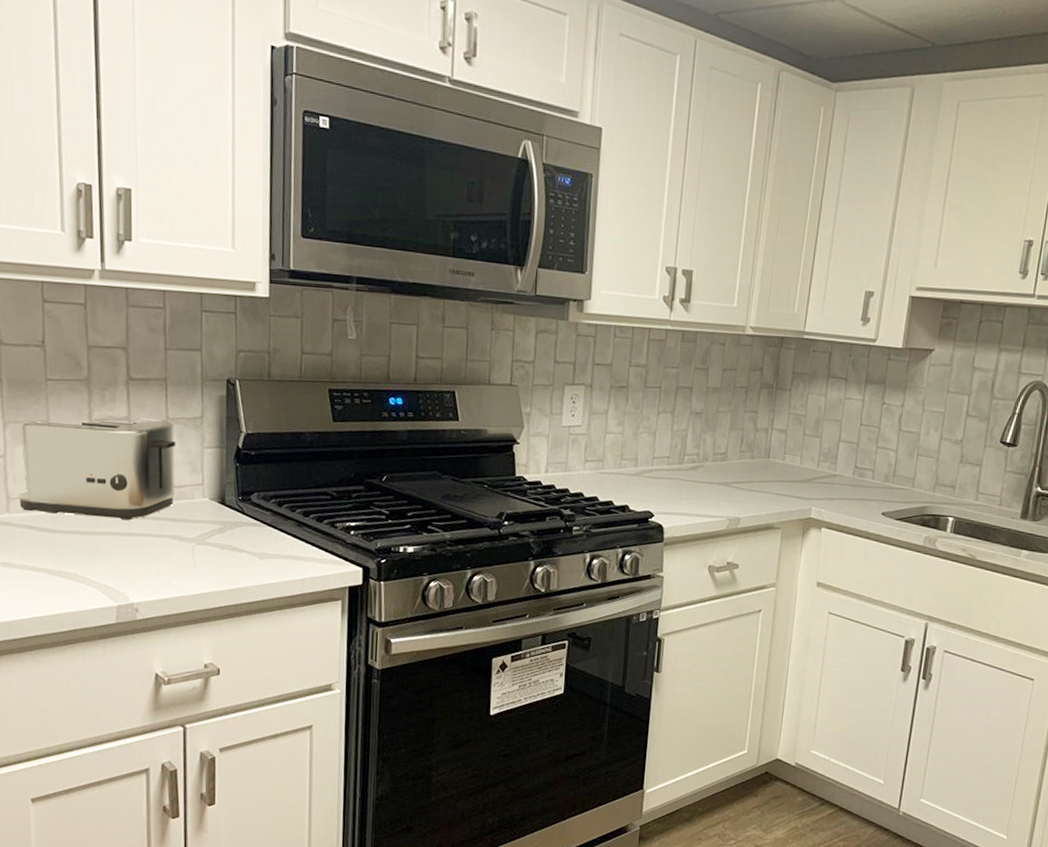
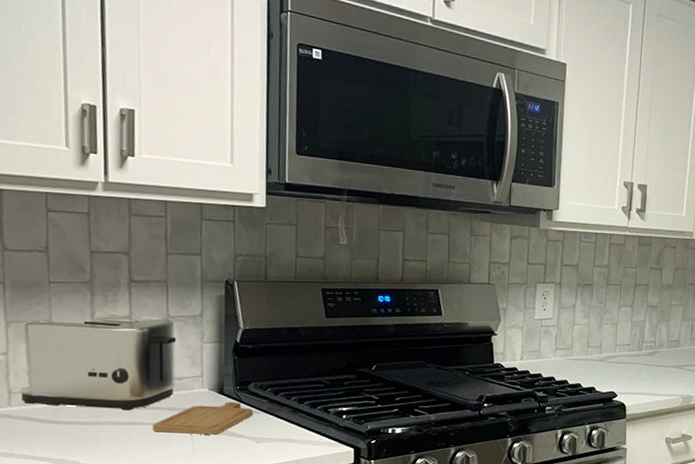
chopping board: none [152,513,256,549] -> present [152,402,253,435]

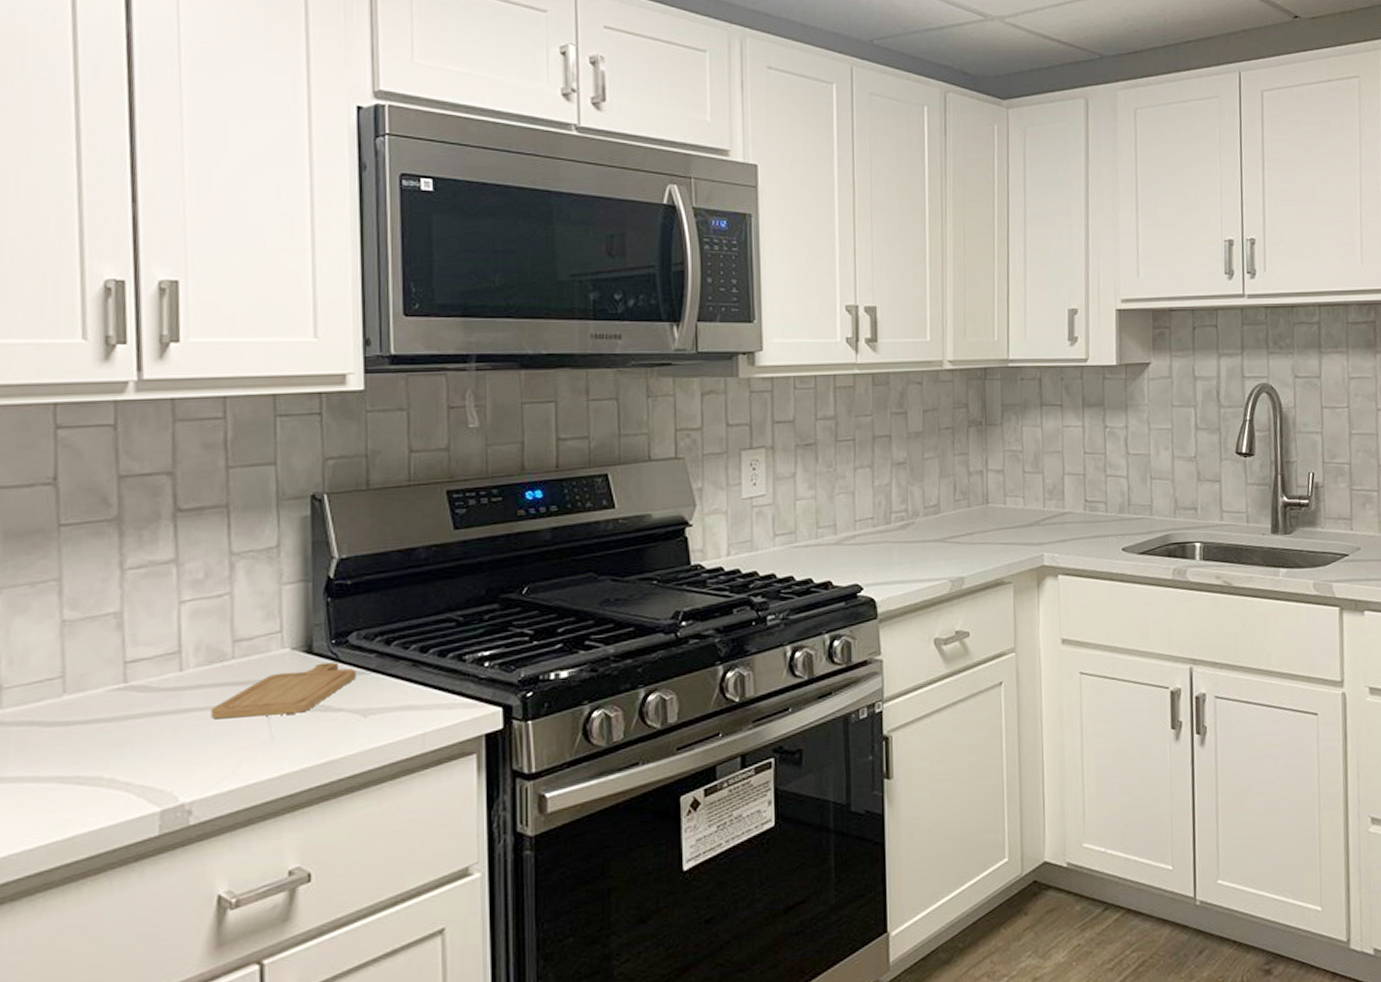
toaster: present [18,316,176,410] -> none [13,556,243,703]

